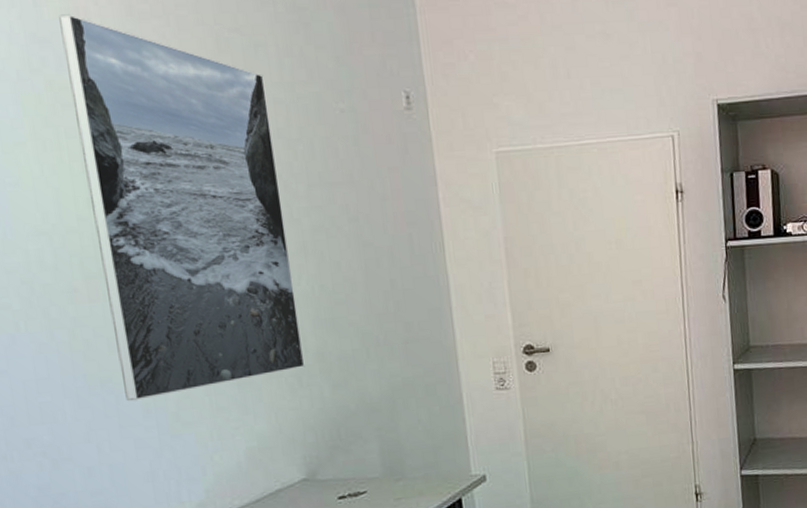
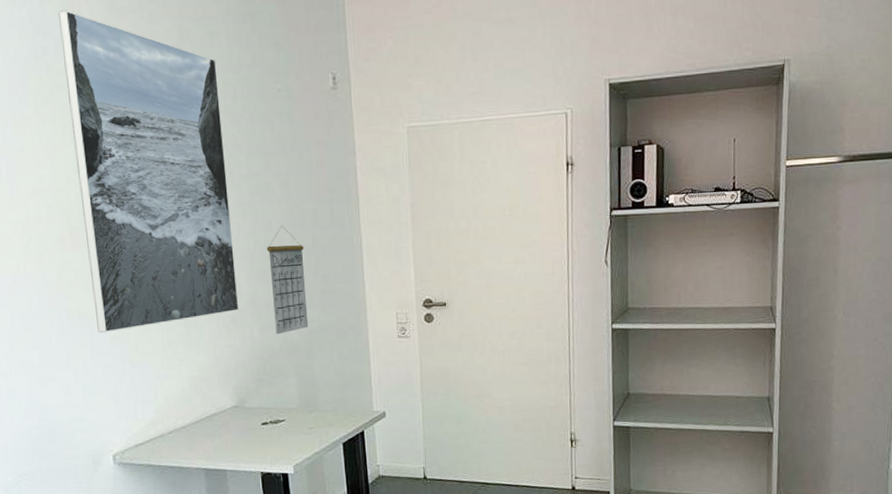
calendar: none [336,266,390,393] -> present [267,225,309,335]

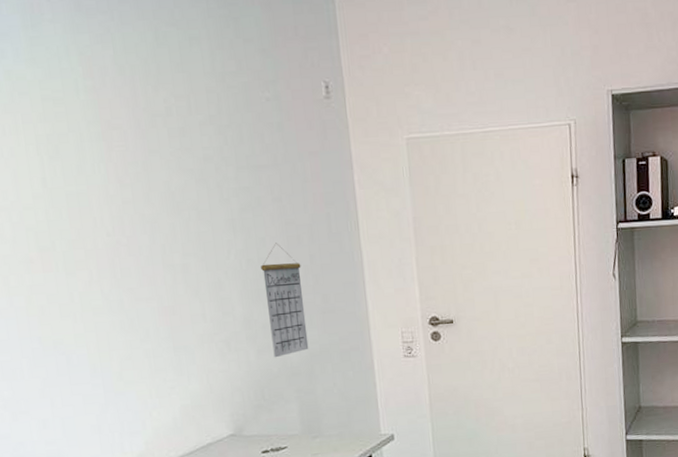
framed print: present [58,10,240,334] -> none [16,10,233,362]

